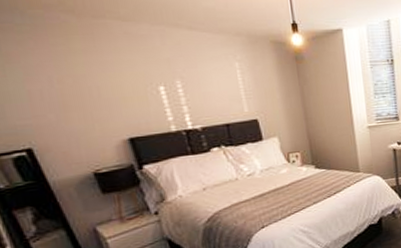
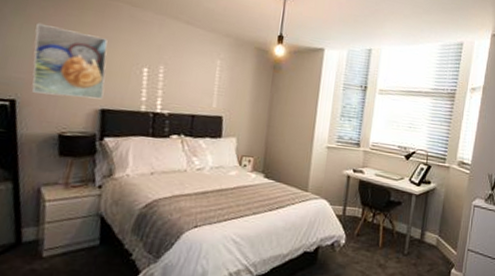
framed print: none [20,60,127,137] -> present [31,22,108,100]

